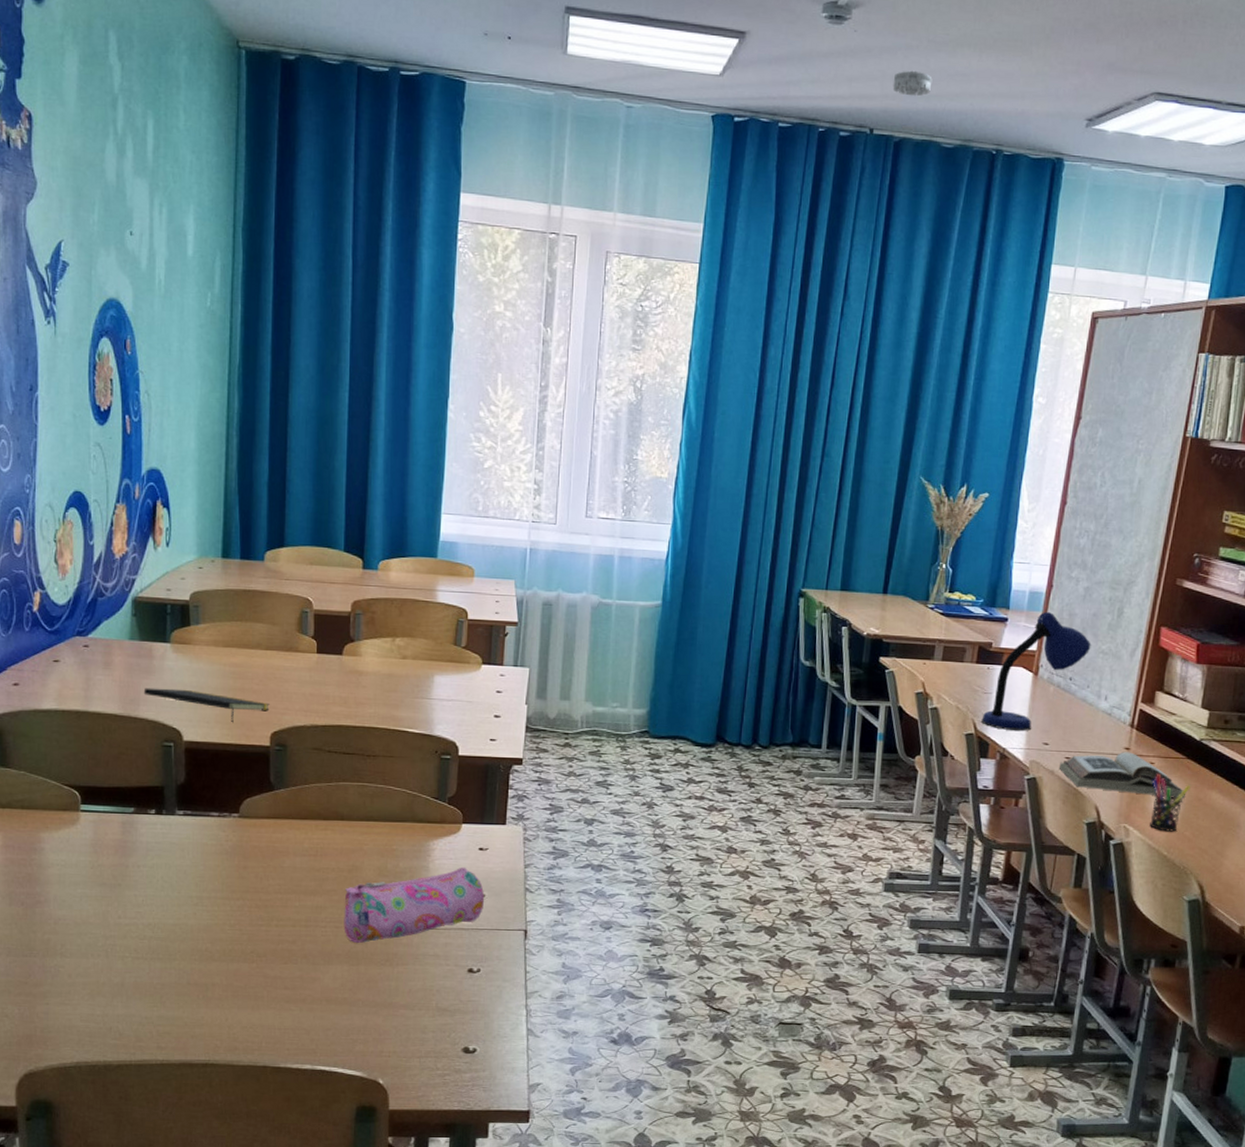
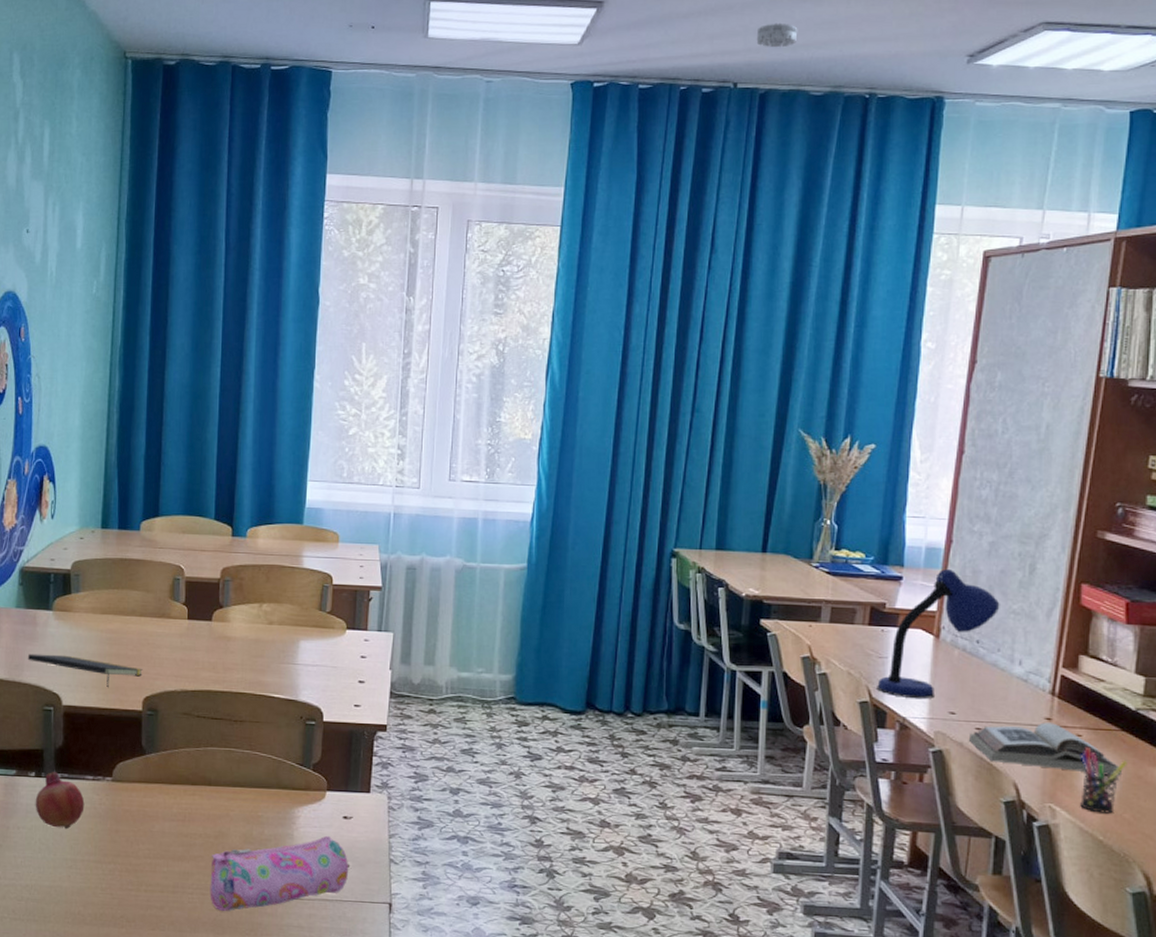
fruit: none [156,809,210,867] -> present [35,772,85,830]

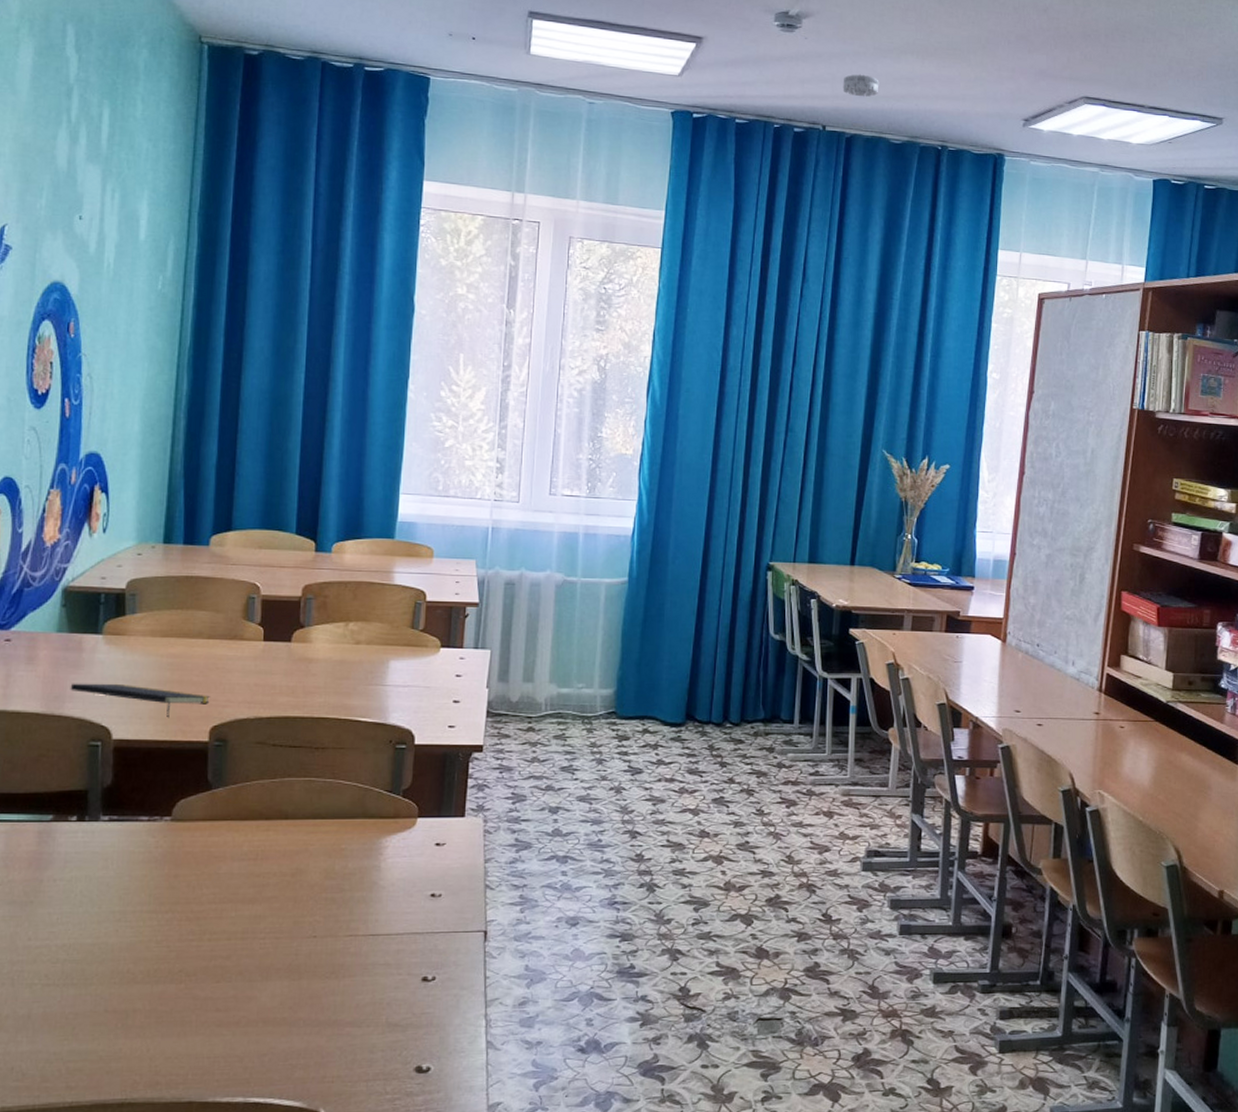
fruit: present [35,772,85,830] -> none [76,814,138,878]
pencil case: present [210,835,349,912] -> none [285,864,442,956]
desk lamp: present [877,569,1000,700] -> none [953,580,1056,700]
book: present [968,722,1121,776] -> none [1031,717,1156,762]
pen holder: present [1080,747,1127,814] -> none [1123,737,1161,796]

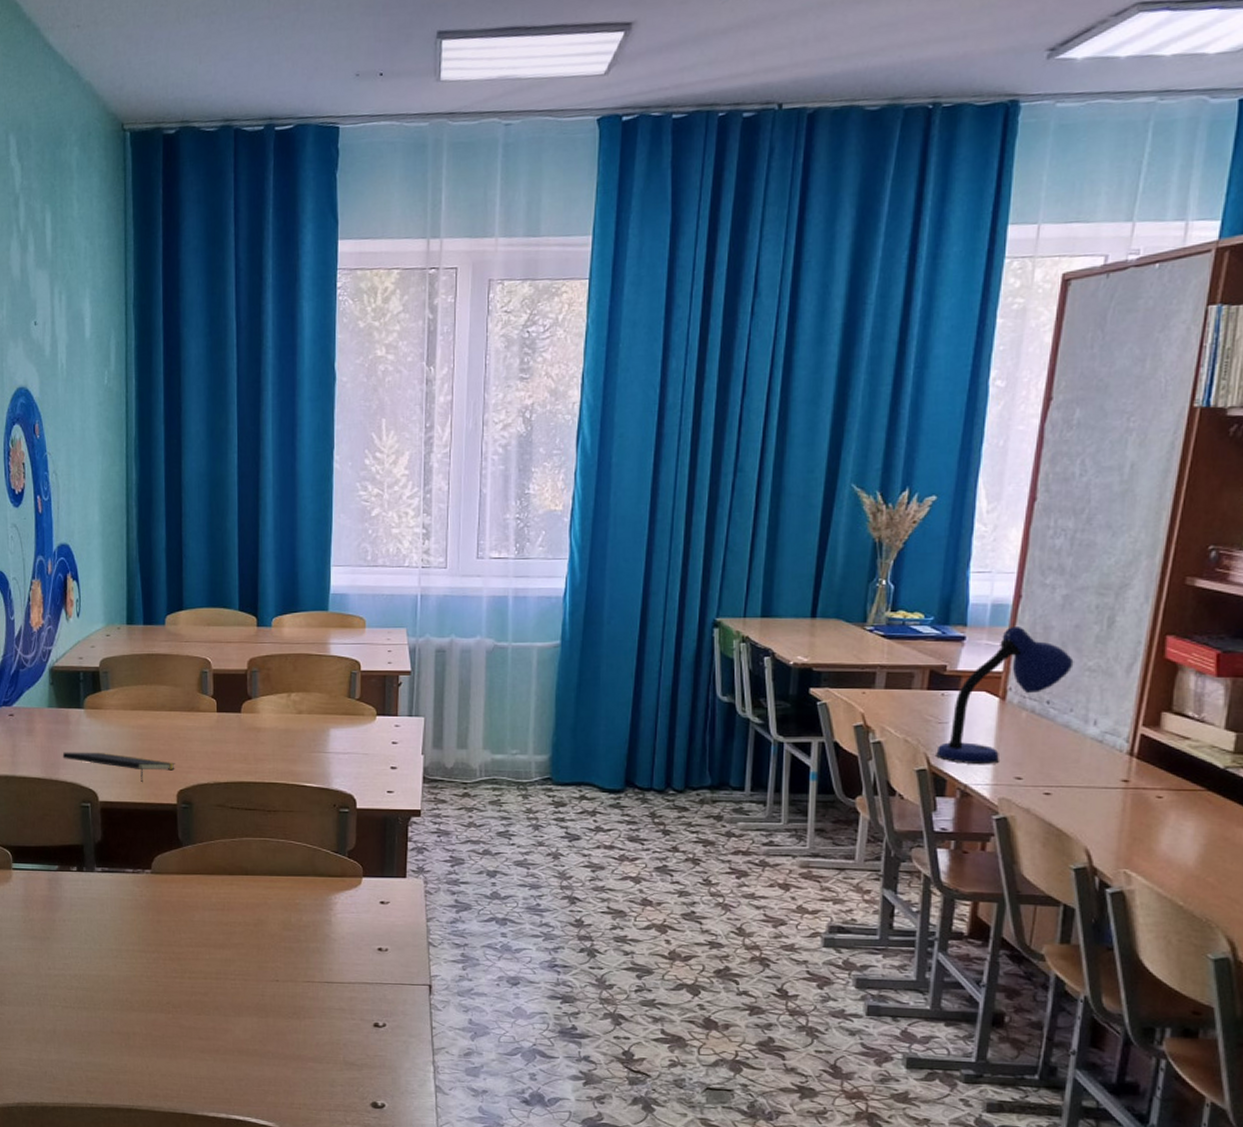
smoke detector: present [842,74,879,97] -> none [804,30,852,60]
desk lamp: none [953,580,1056,700] -> present [936,627,1074,765]

